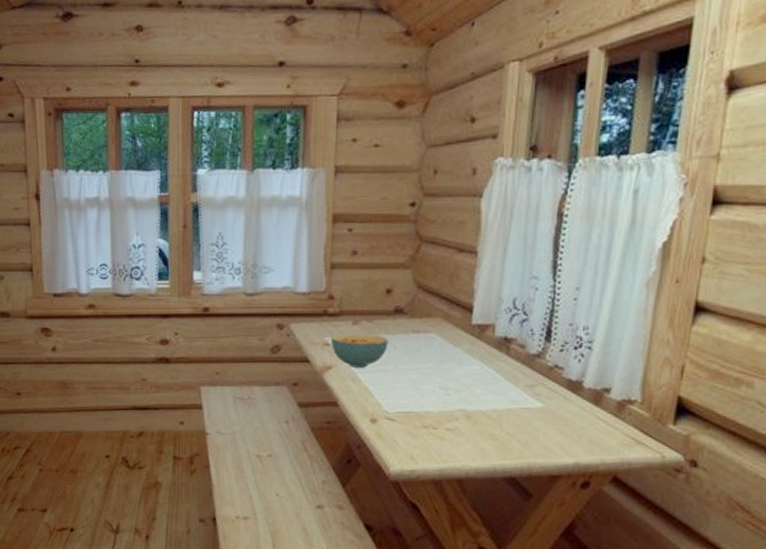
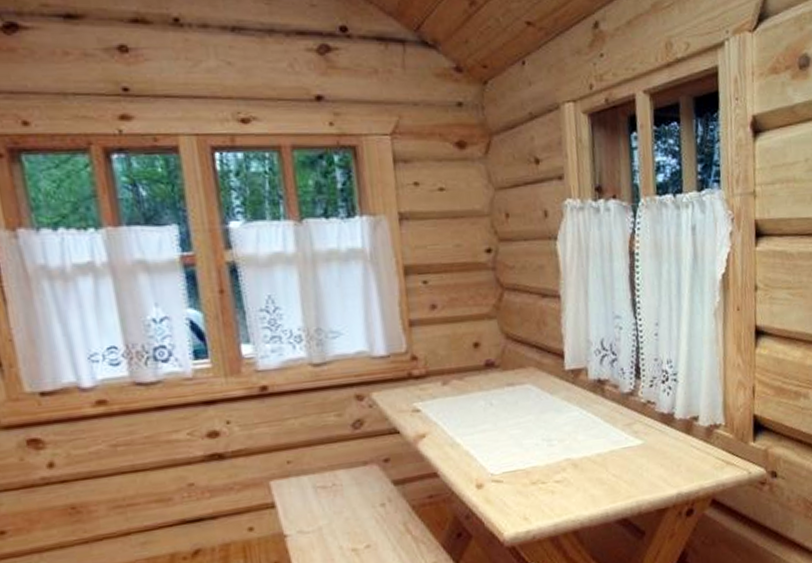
cereal bowl: present [330,332,388,368] -> none [419,392,484,432]

